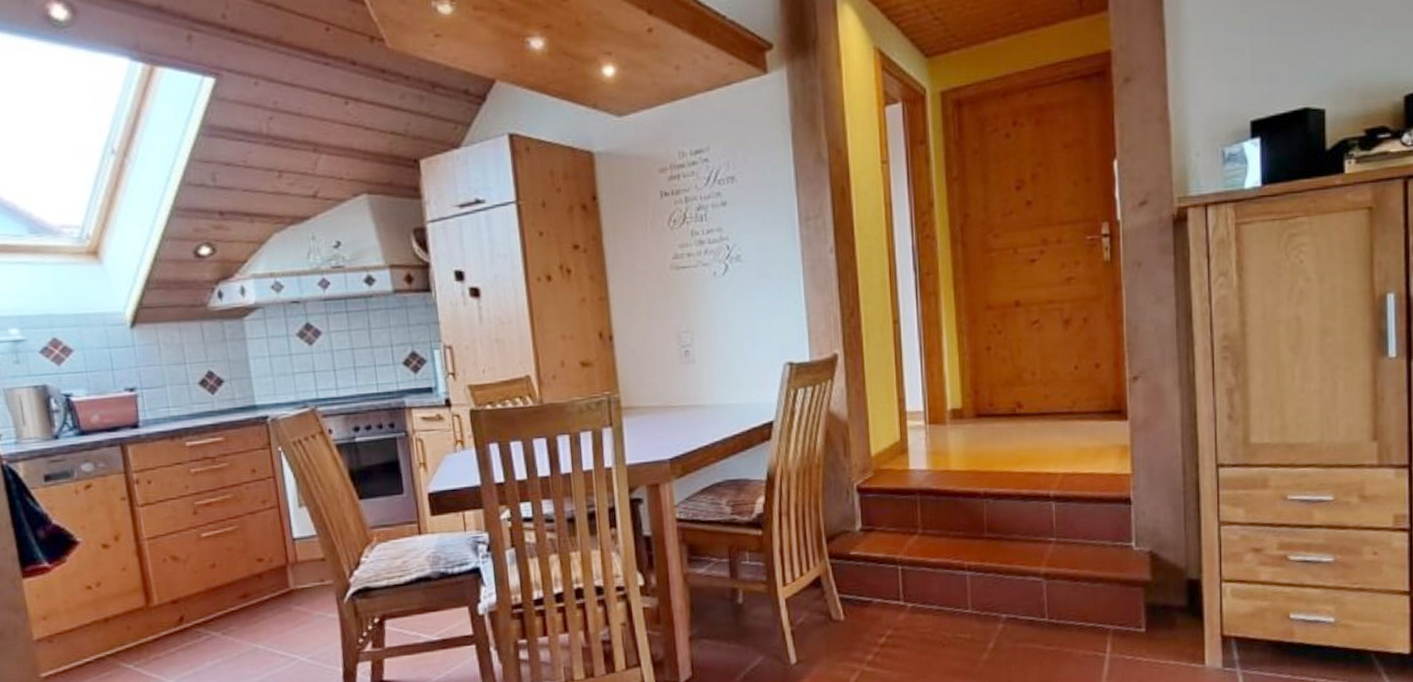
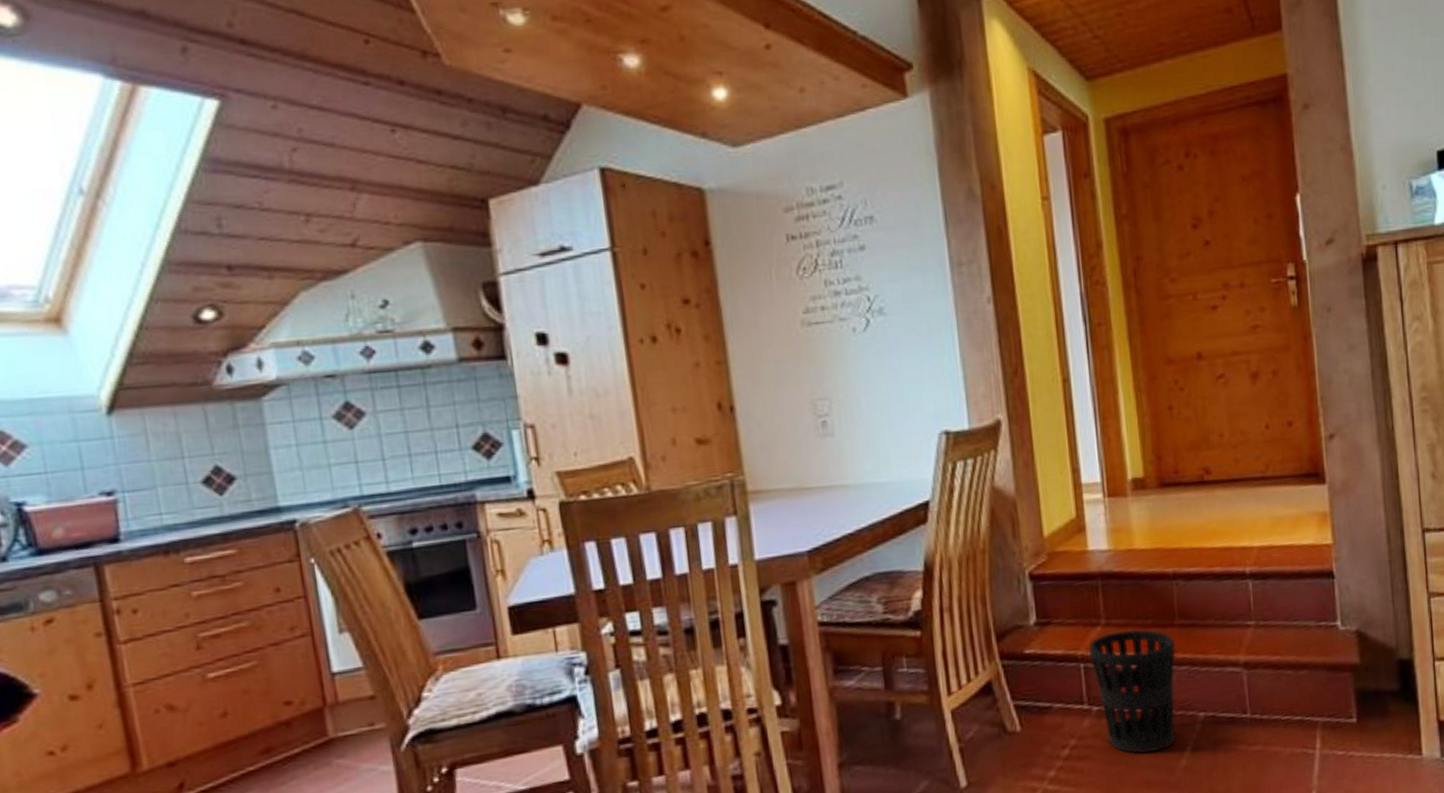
wastebasket: none [907,539,984,647] -> present [1089,629,1177,755]

